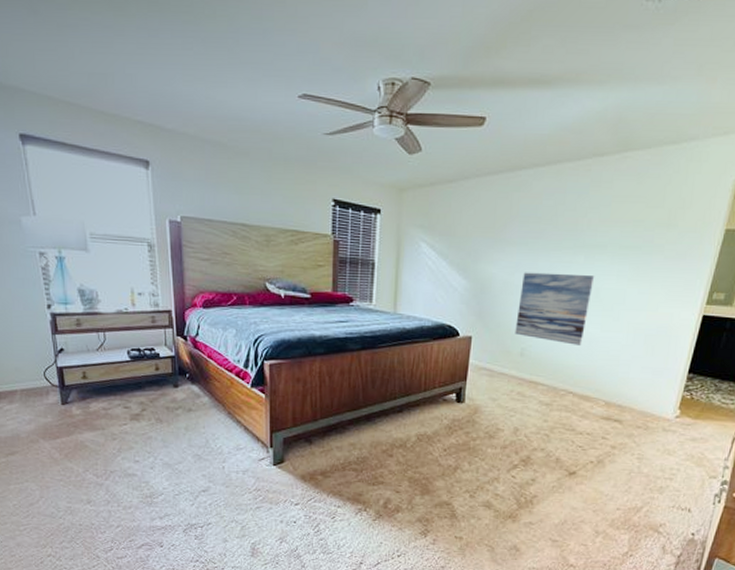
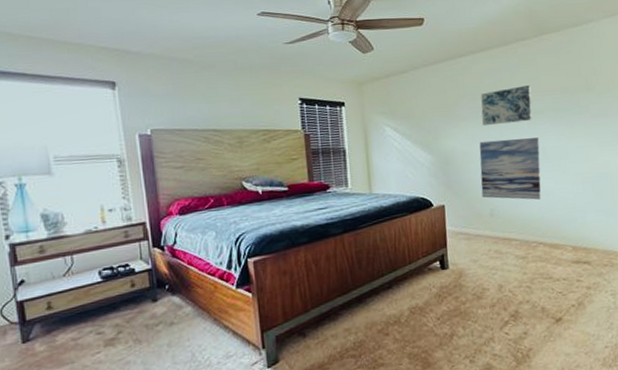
wall art: none [530,212,598,256] -> present [480,85,532,126]

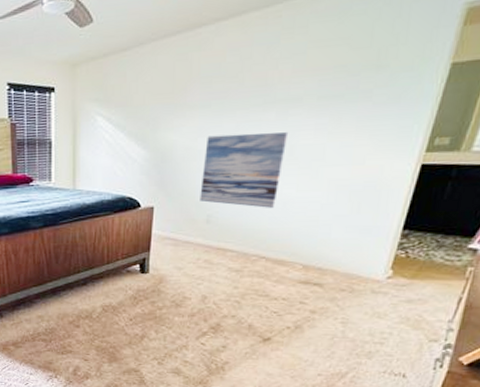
wall art: present [480,85,532,126] -> none [214,63,291,117]

